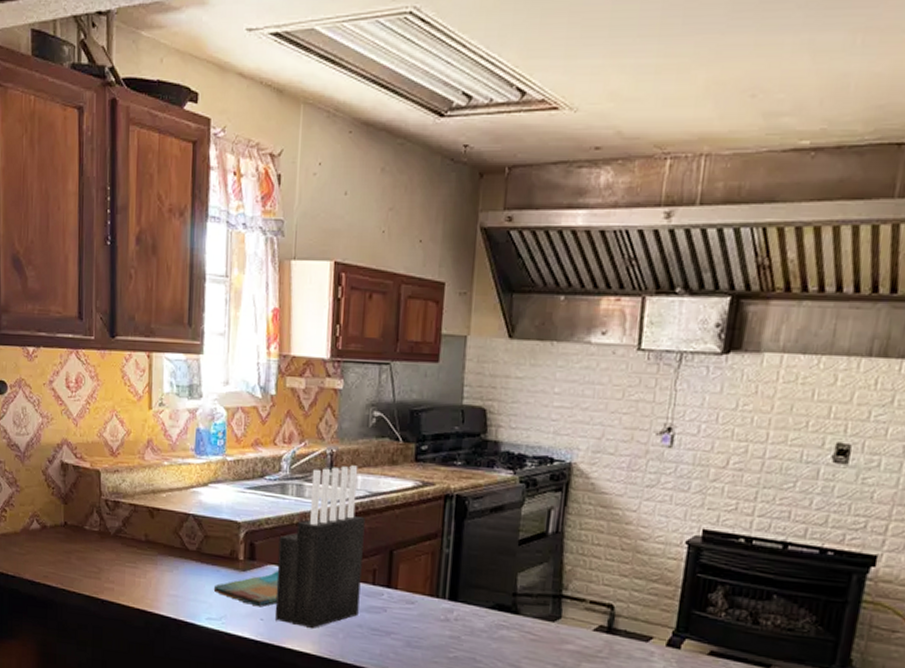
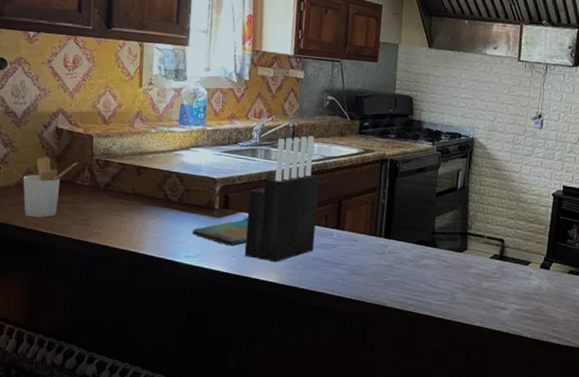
utensil holder: none [29,497,86,570] -> present [22,157,78,218]

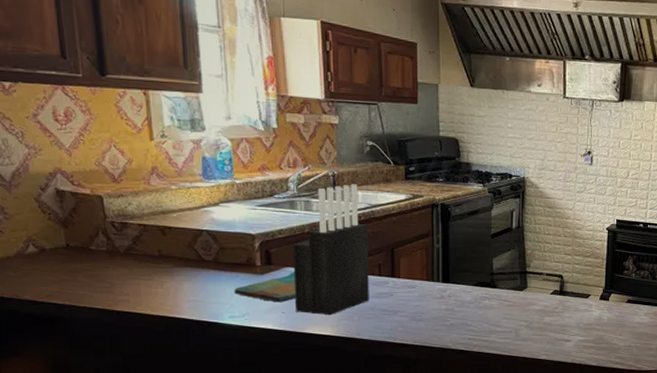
utensil holder: present [22,157,78,218] -> none [24,223,89,290]

